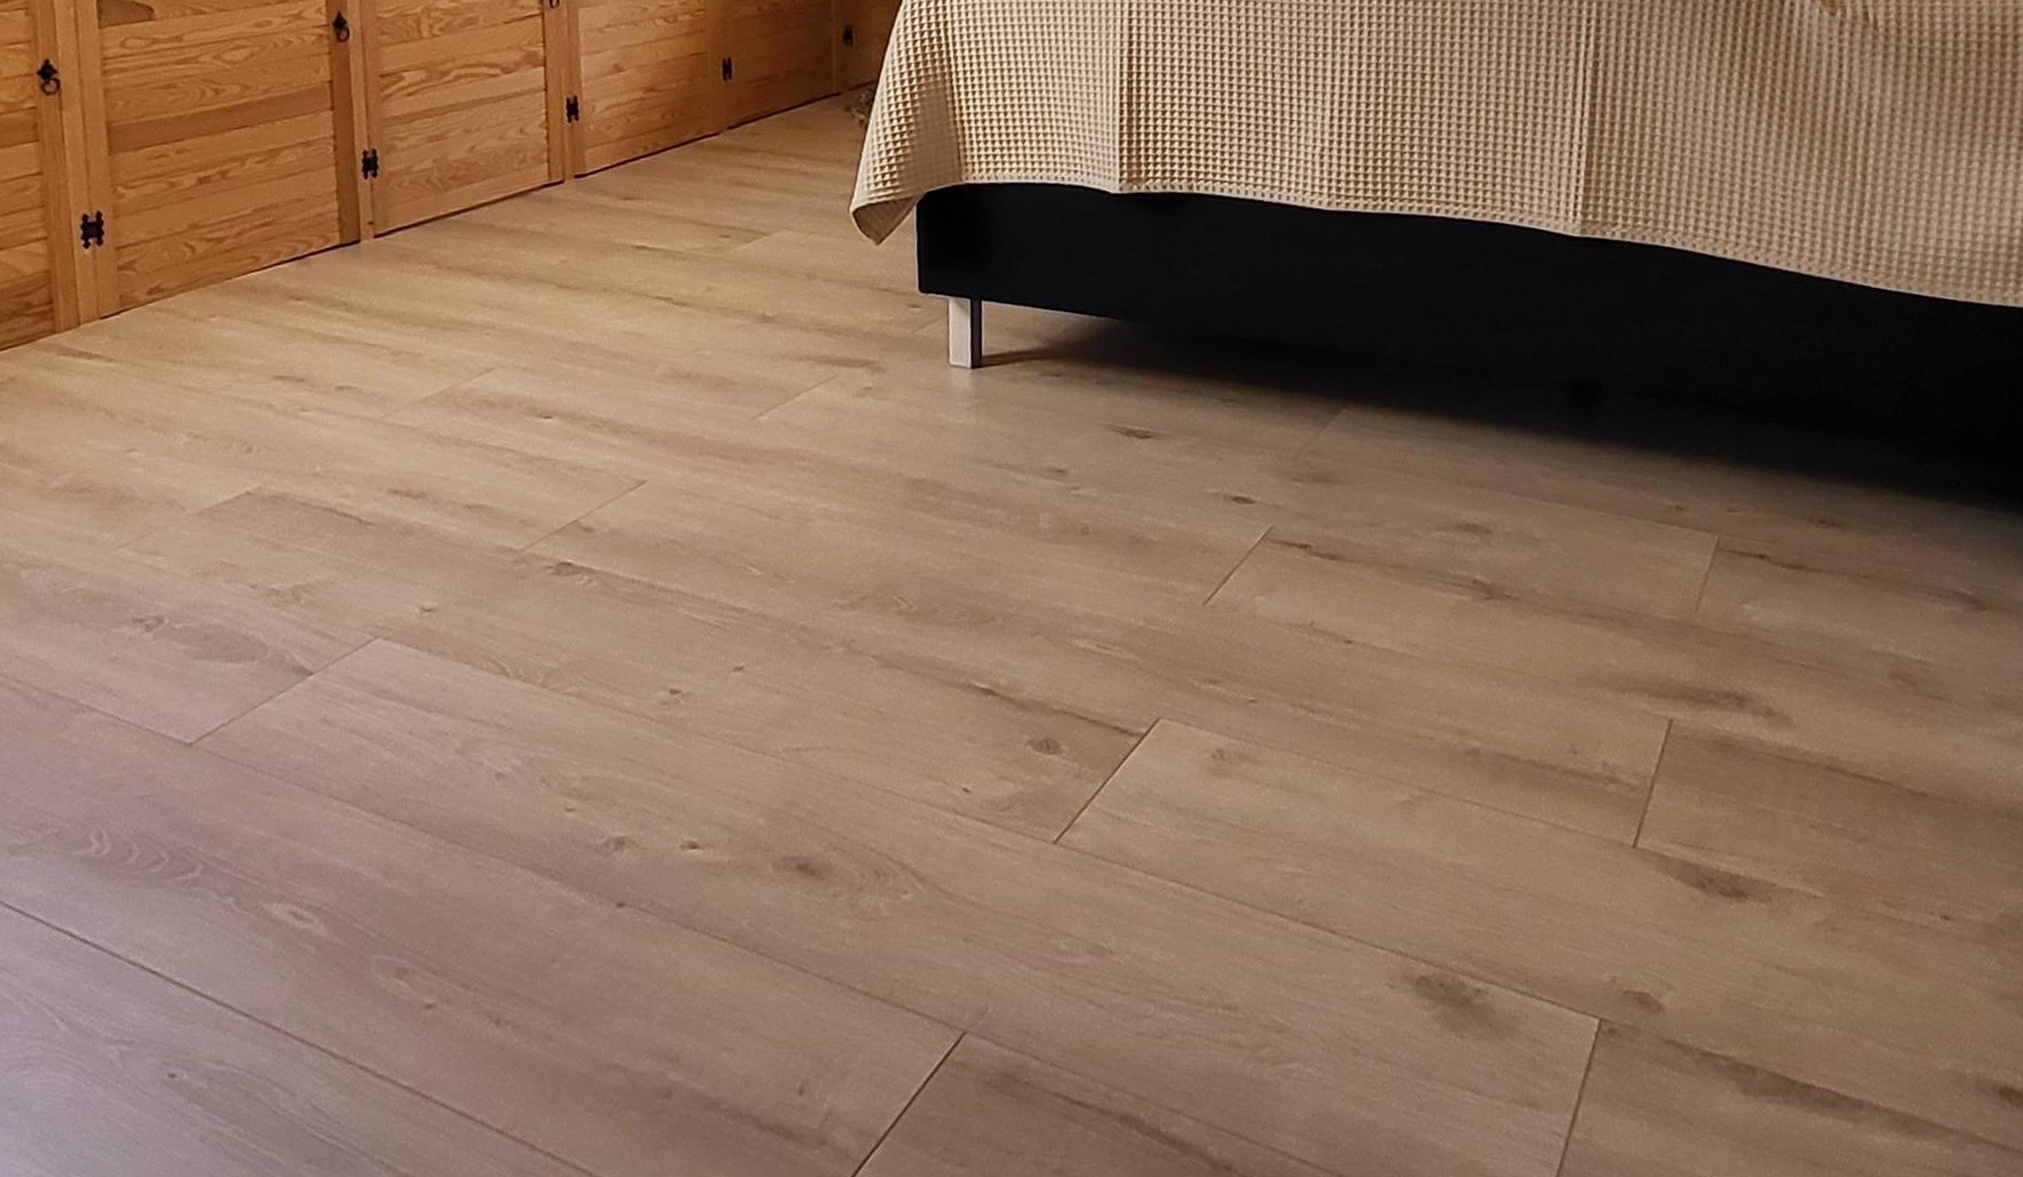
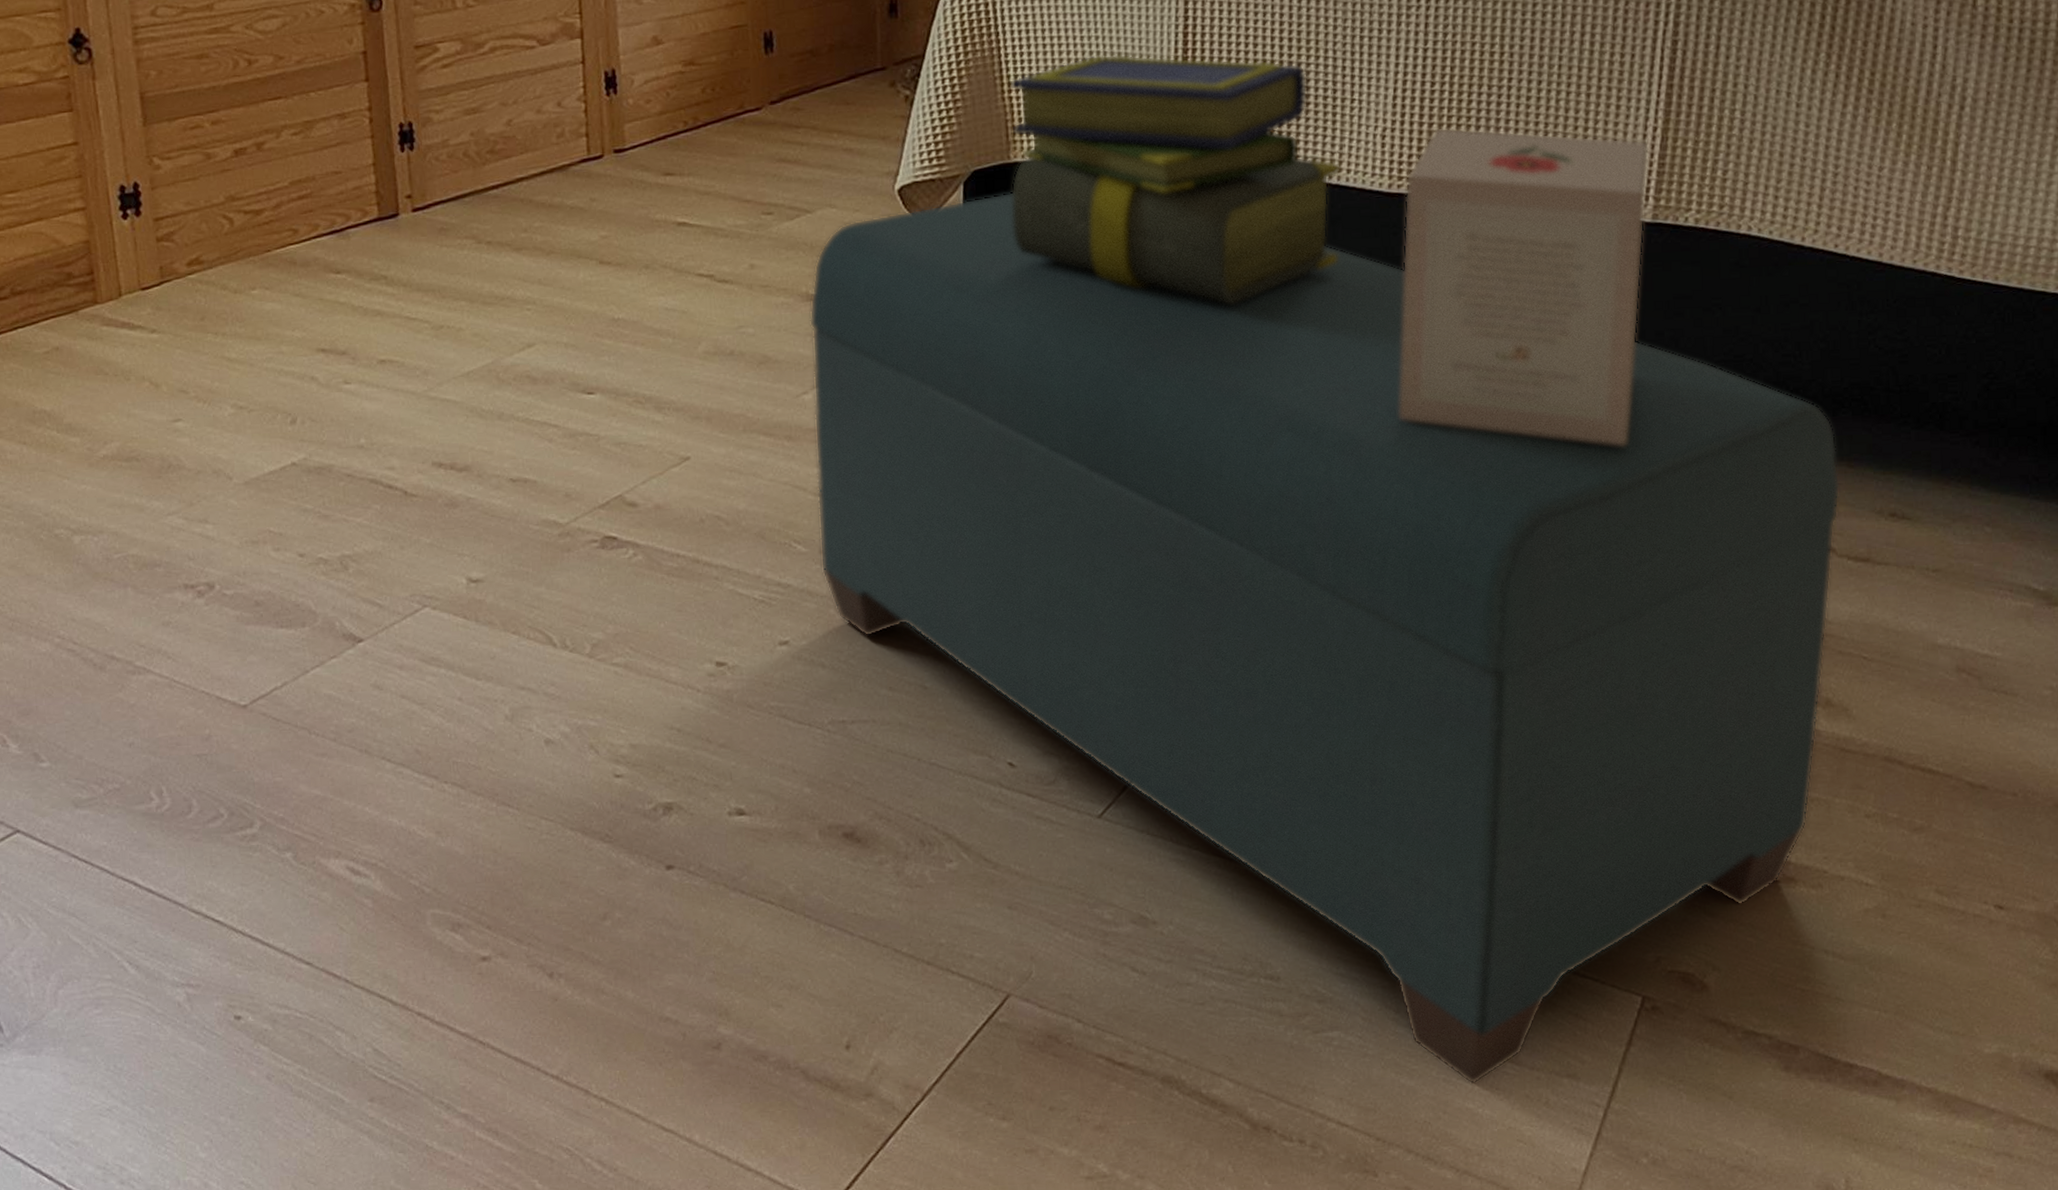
bench: none [765,212,1772,1116] -> present [809,191,1840,1085]
stack of books: none [960,78,1282,321] -> present [1008,54,1342,304]
decorative box: none [1342,146,1576,457] -> present [1399,127,1650,446]

